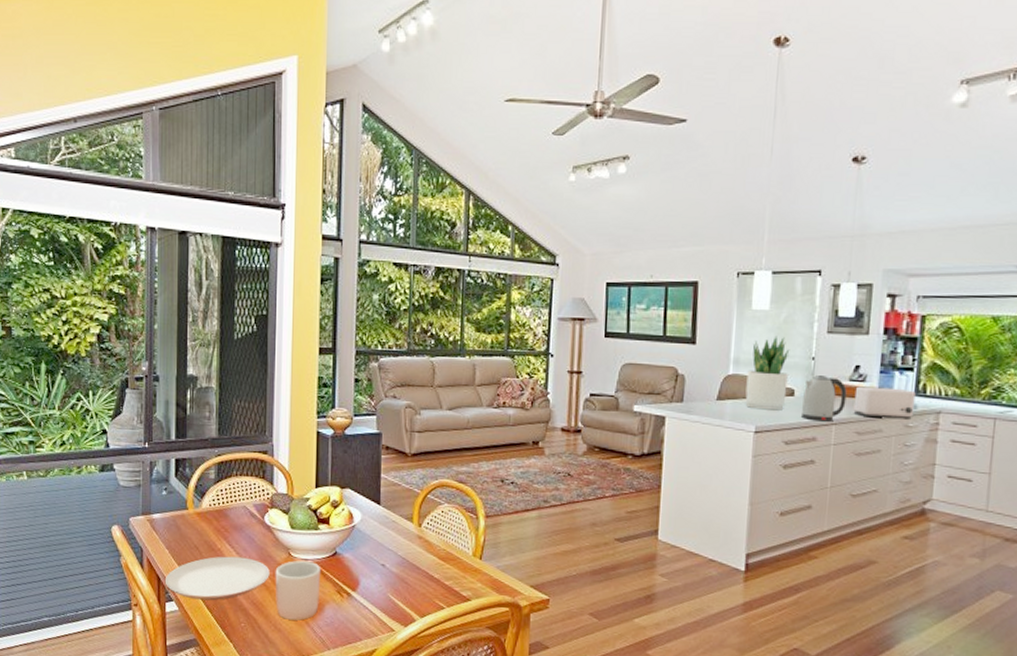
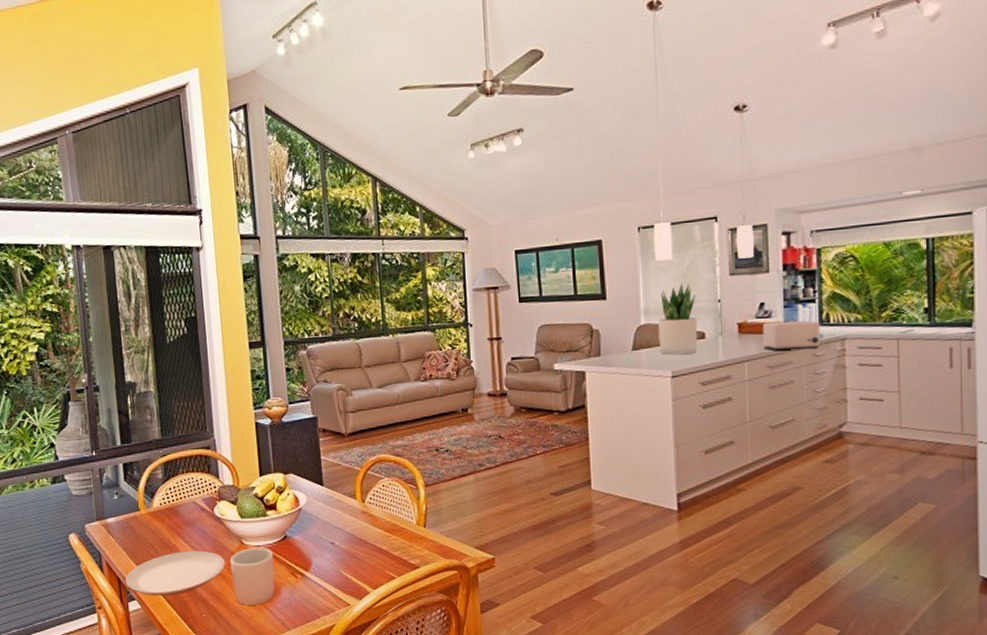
kettle: present [802,375,847,422] -> none [714,316,755,360]

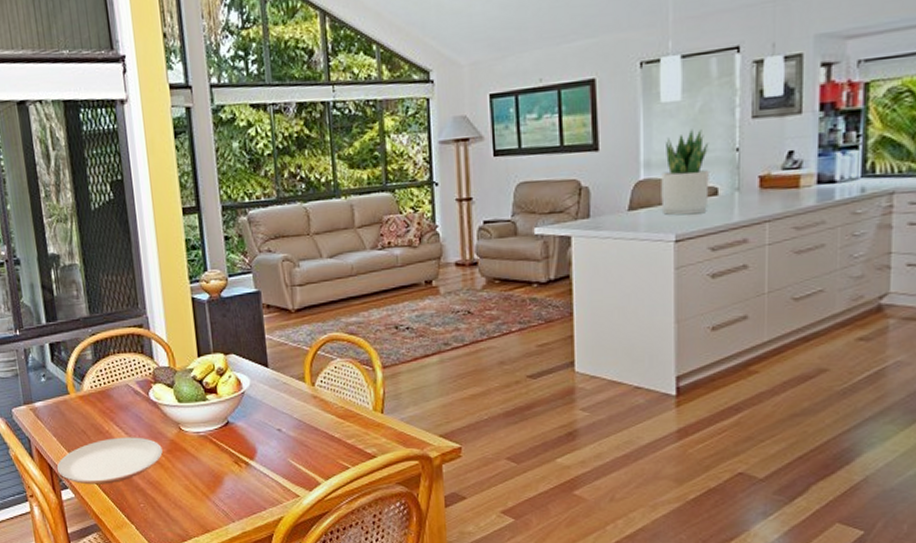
mug: present [229,547,276,606] -> none [167,433,218,496]
toaster: present [762,320,821,351] -> none [789,170,863,209]

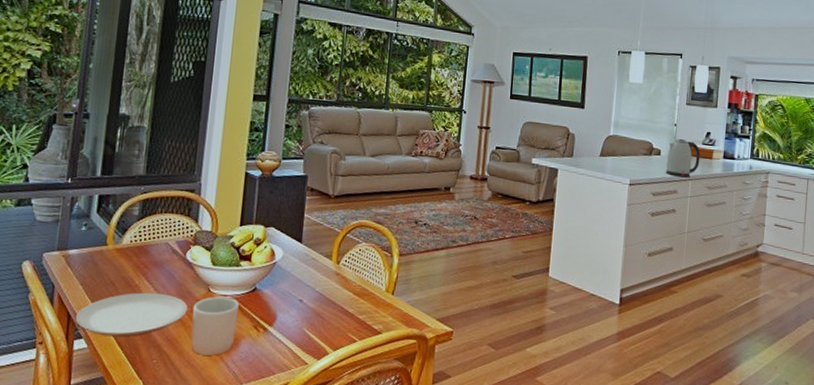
mug: none [167,433,218,496] -> present [190,296,240,356]
planter: present [661,129,709,216] -> none [622,105,658,167]
kettle: none [729,167,780,221] -> present [666,139,701,178]

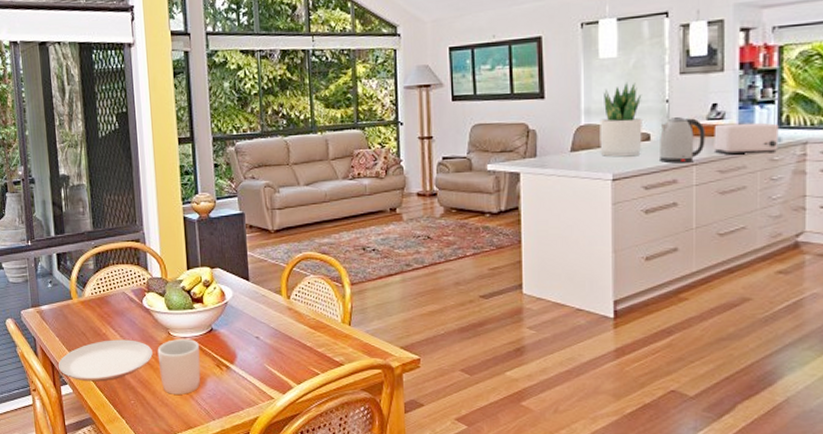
planter: none [622,105,658,167] -> present [600,82,642,157]
toaster: none [705,149,751,178] -> present [713,122,779,155]

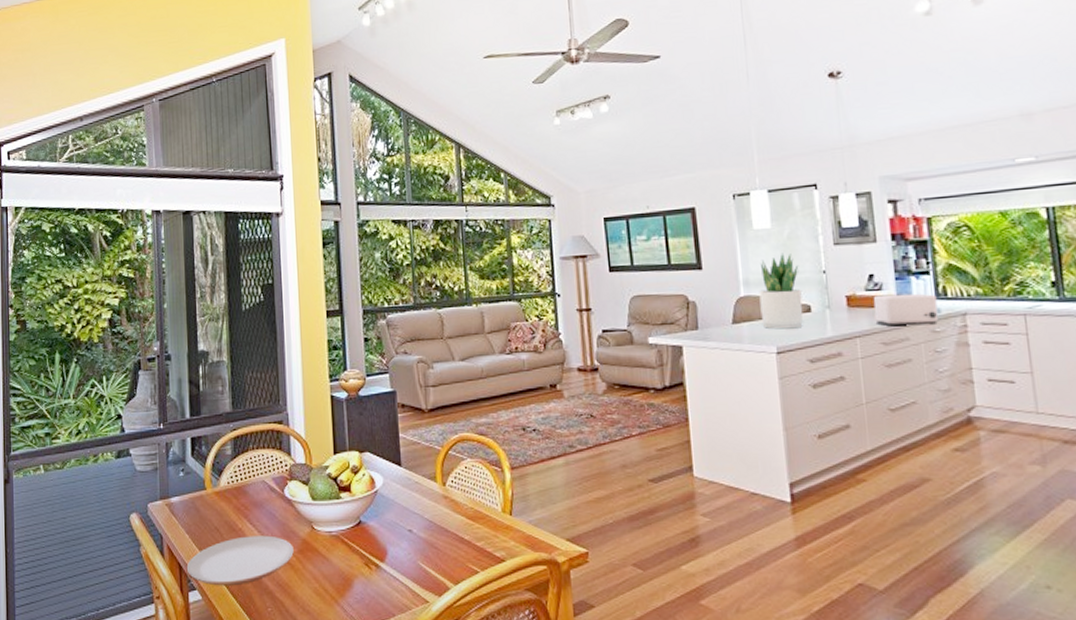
mug: present [157,338,201,395] -> none [299,533,348,600]
kettle: present [660,117,705,163] -> none [820,288,866,336]

